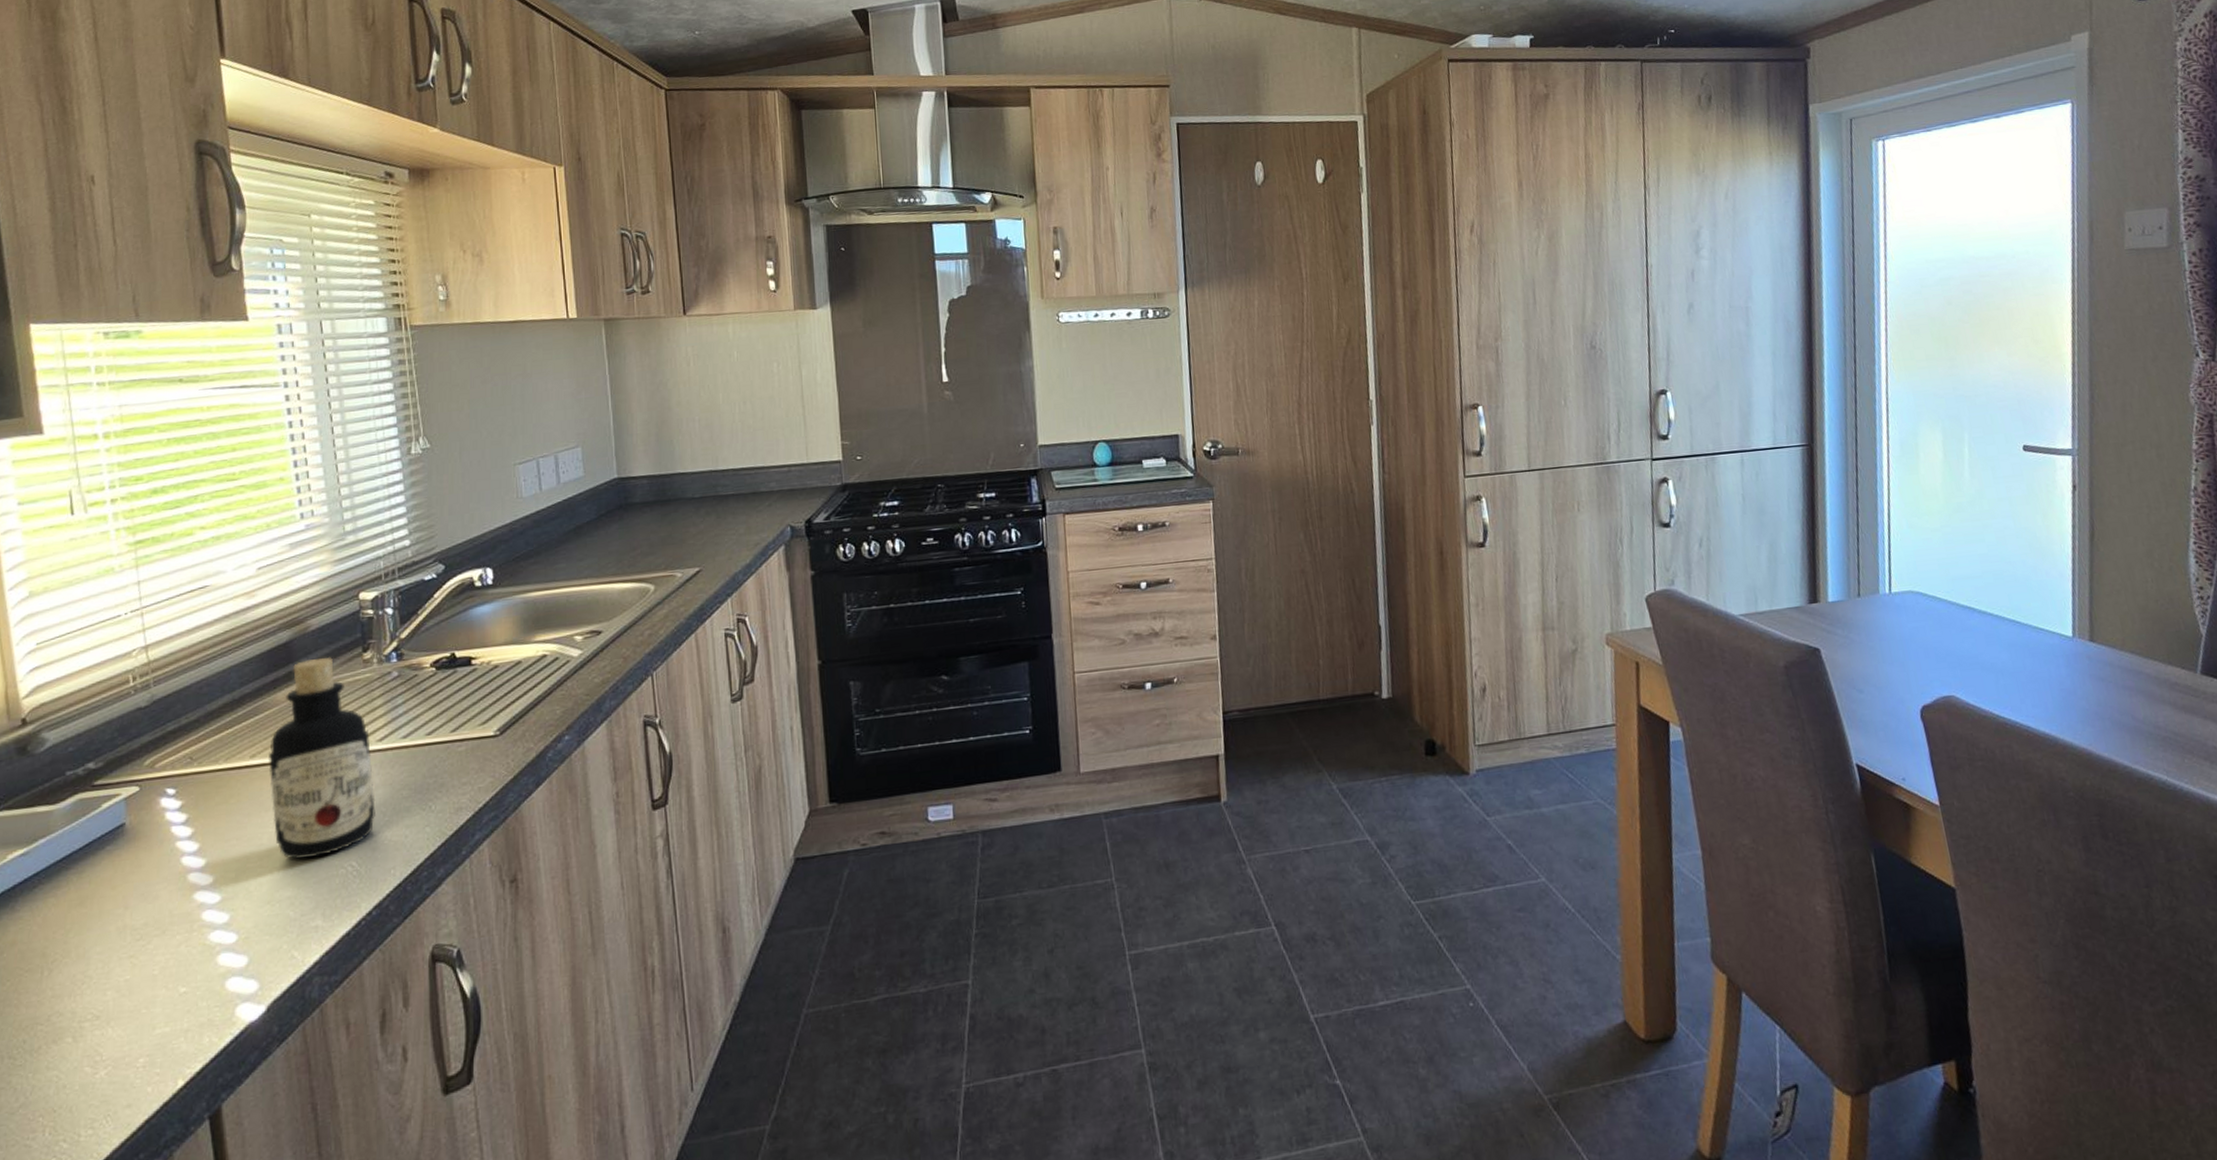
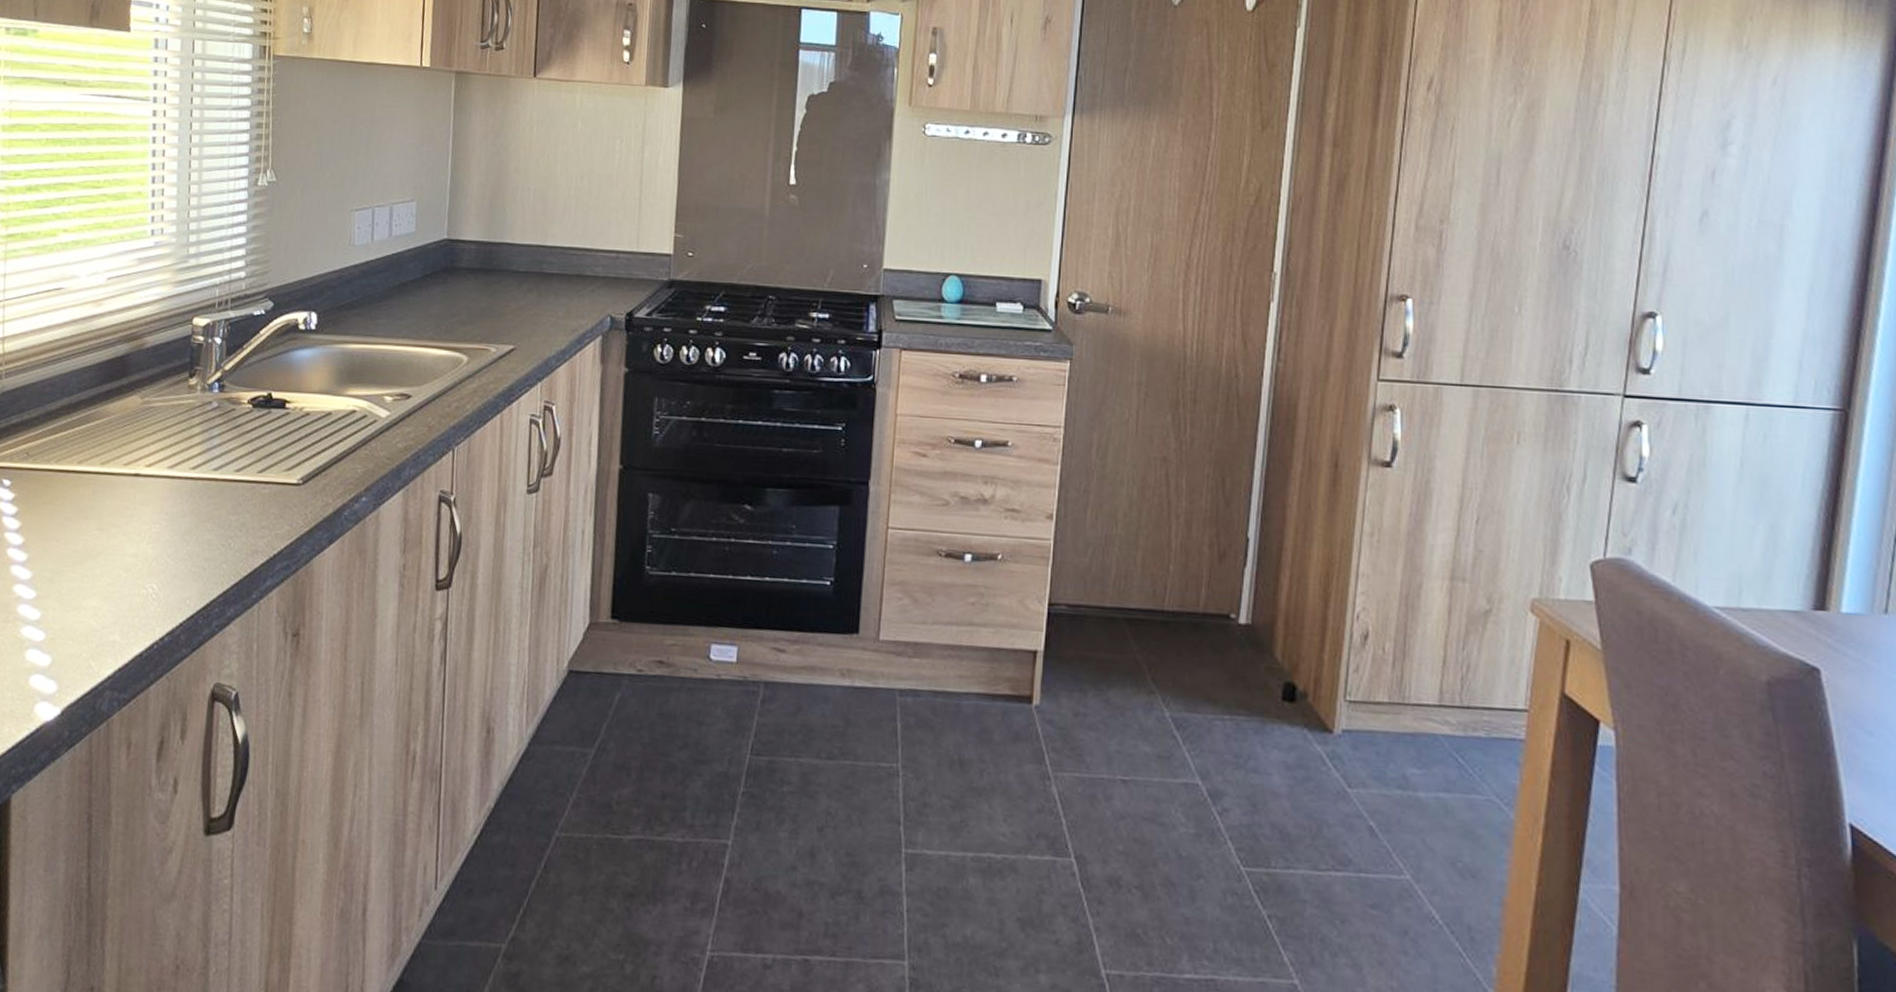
bottle: present [267,656,376,860] -> none [89,376,185,574]

